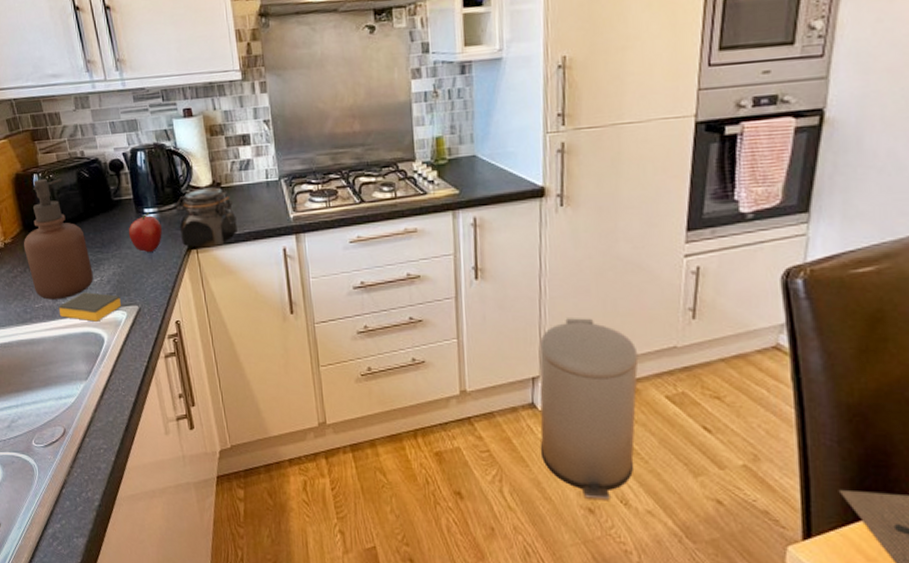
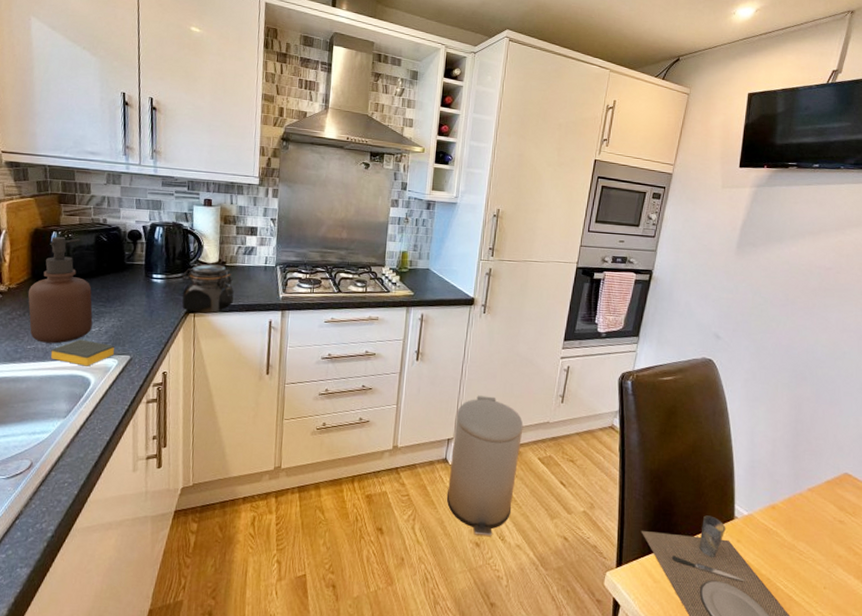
fruit: present [128,213,163,252] -> none [134,278,167,311]

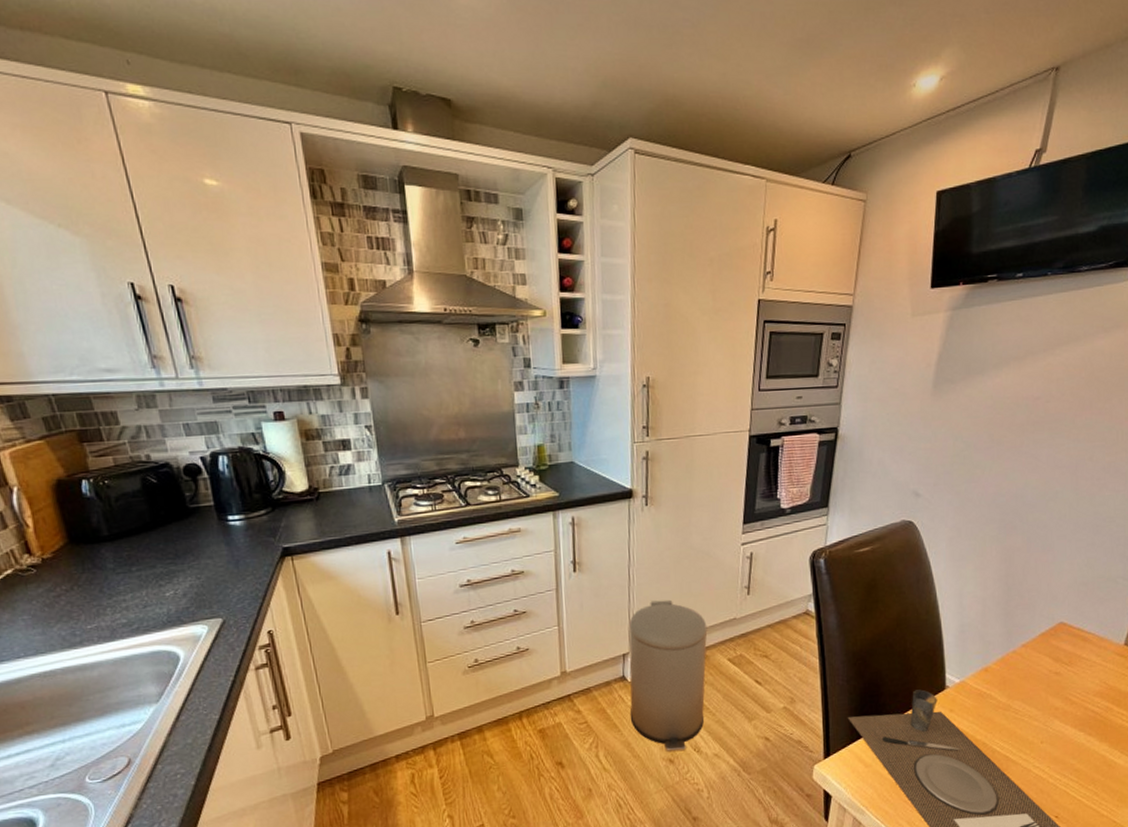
soap dispenser: present [27,236,93,344] -> none [69,484,165,619]
sponge: present [50,339,115,366] -> none [119,607,202,639]
jar: present [181,264,234,314] -> none [267,492,338,555]

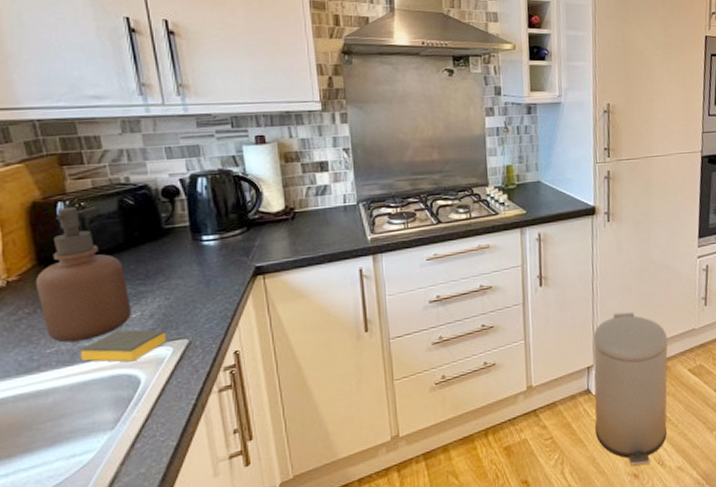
soap dispenser: none [69,484,165,619] -> present [35,206,131,343]
sponge: none [119,607,202,639] -> present [80,329,167,362]

